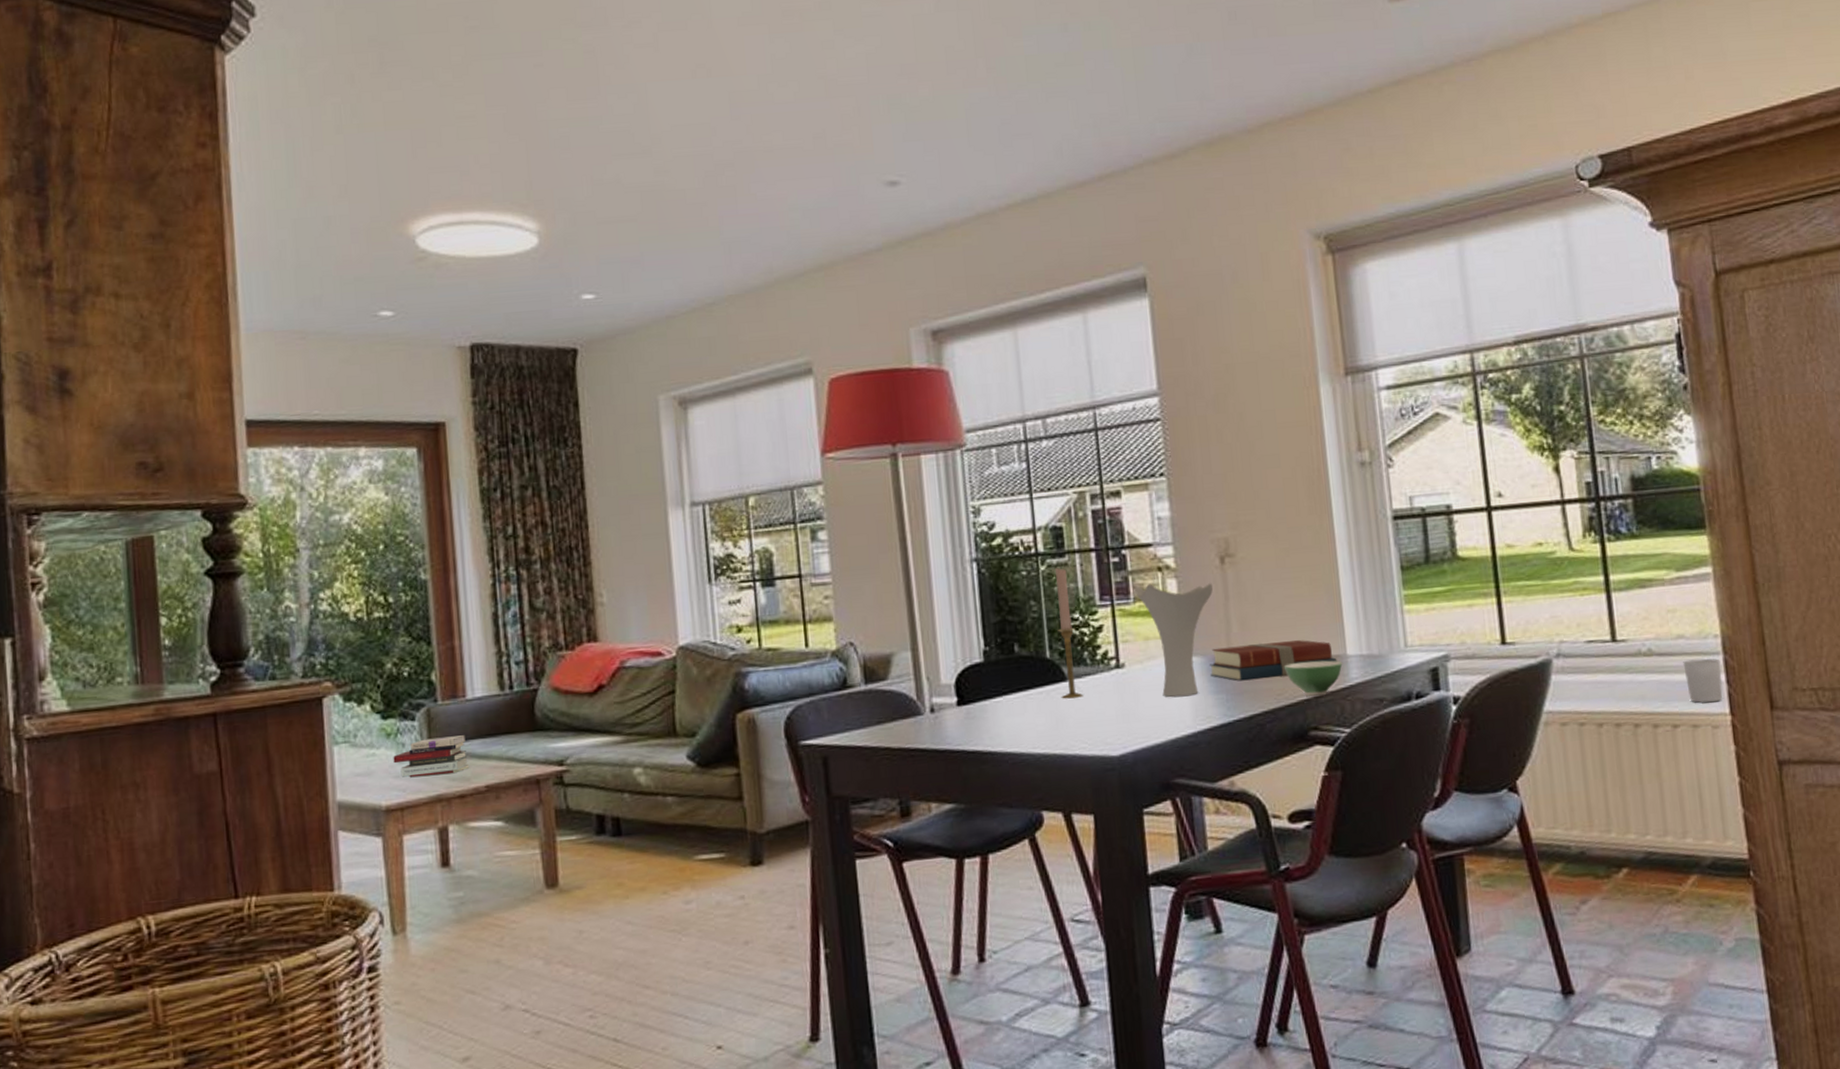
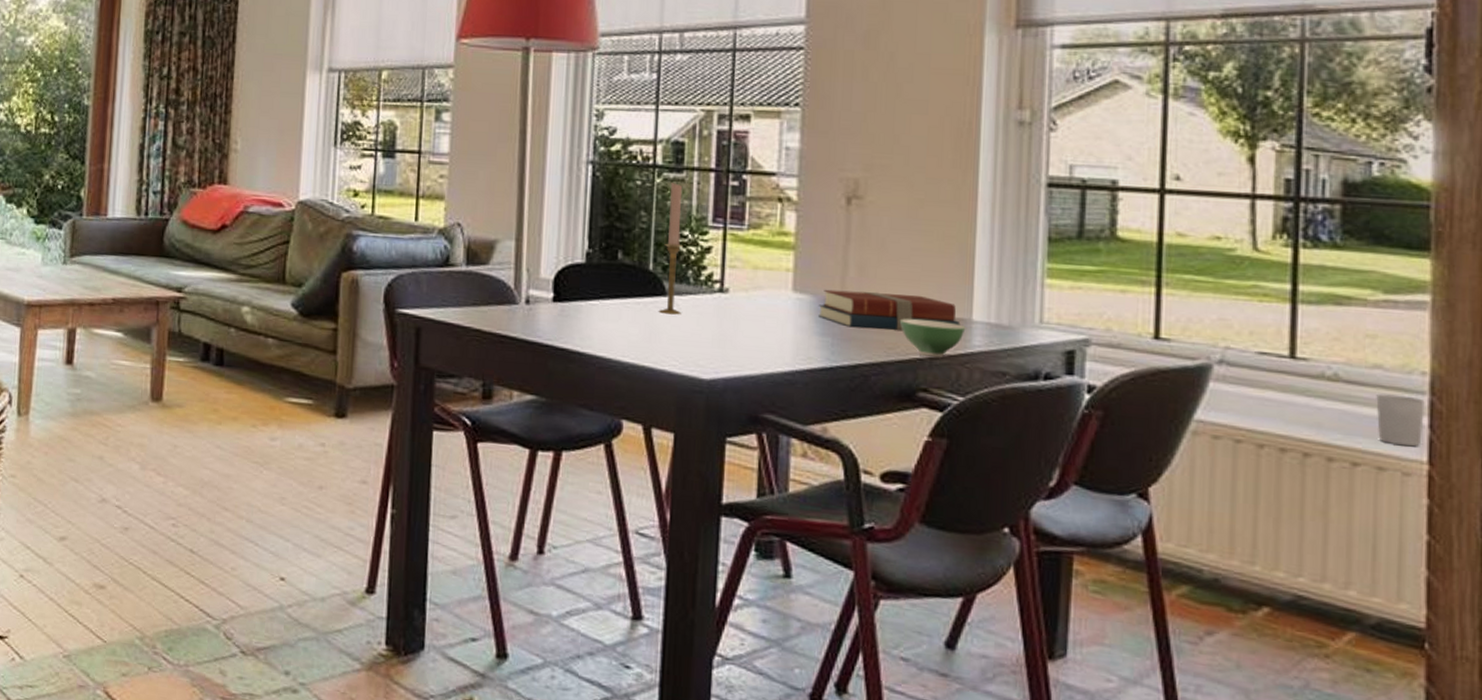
books: present [393,735,469,778] -> none [39,247,101,283]
vase: present [1135,583,1213,698] -> none [751,213,834,334]

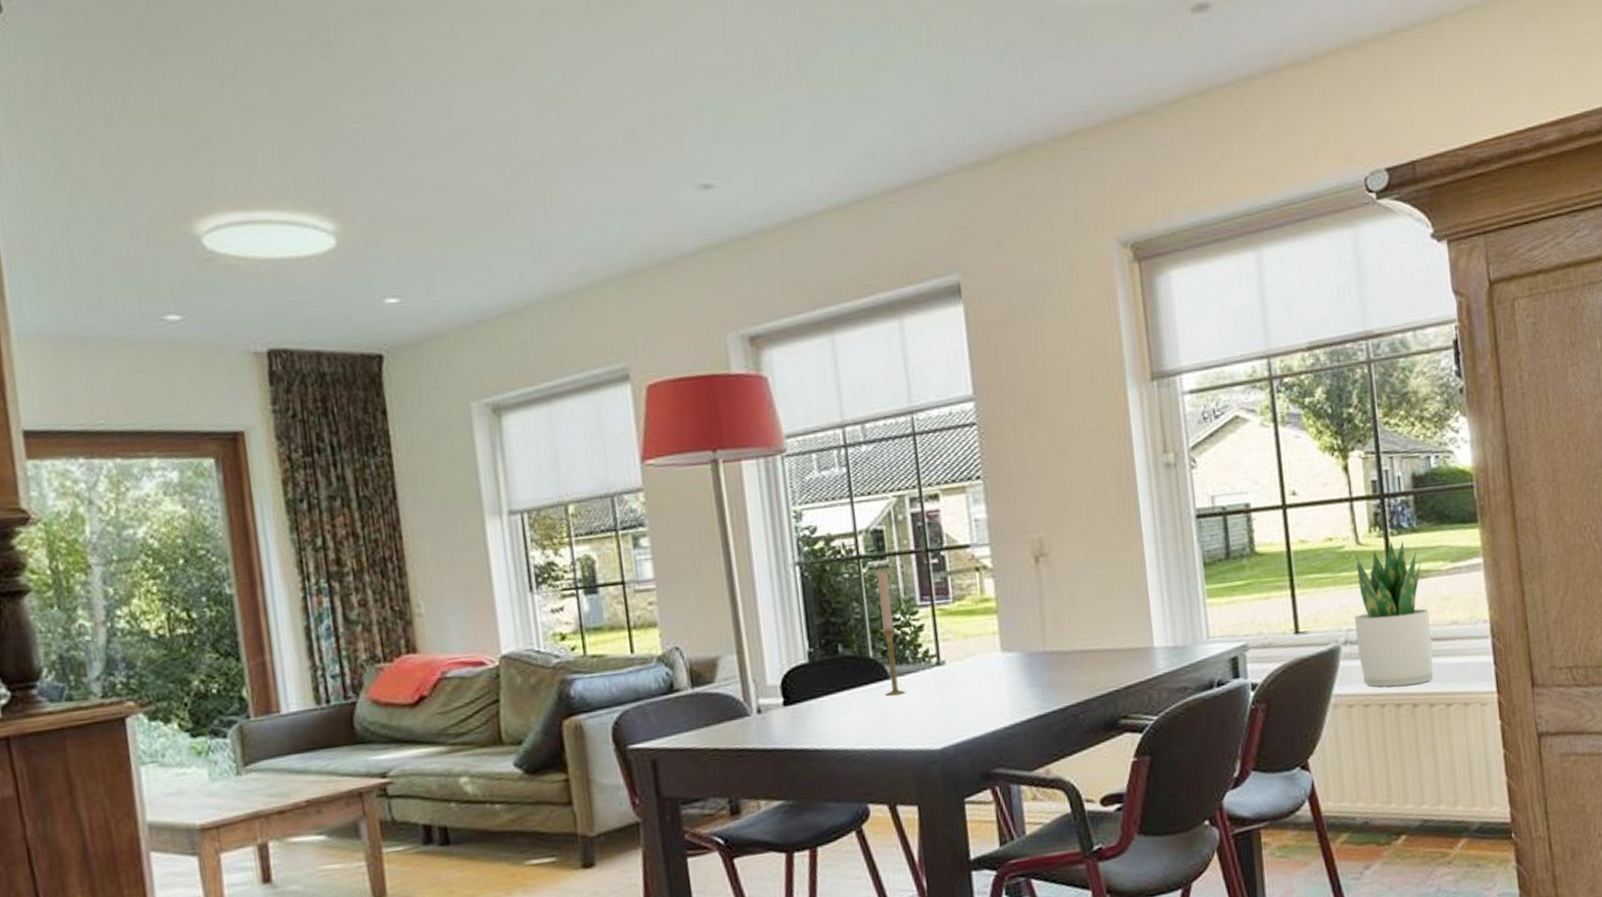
books: present [818,289,961,332] -> none [1026,633,1145,675]
bowl: present [899,318,966,358] -> none [1095,652,1150,688]
planter: none [1235,253,1343,431] -> present [1354,541,1433,687]
candle holder: present [1376,394,1425,447] -> none [1456,642,1491,683]

